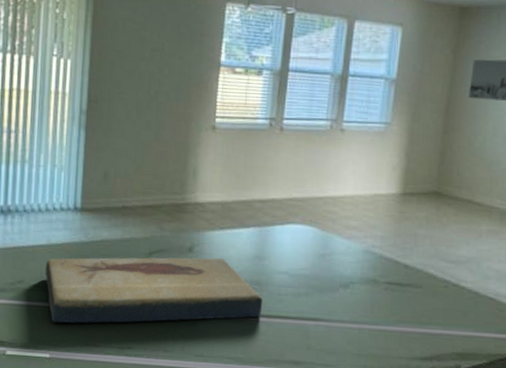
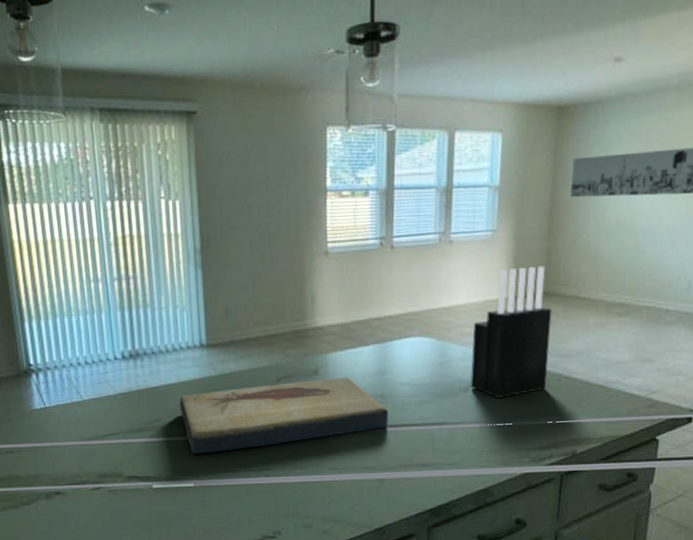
knife block: none [352,164,443,299] -> present [471,266,552,398]

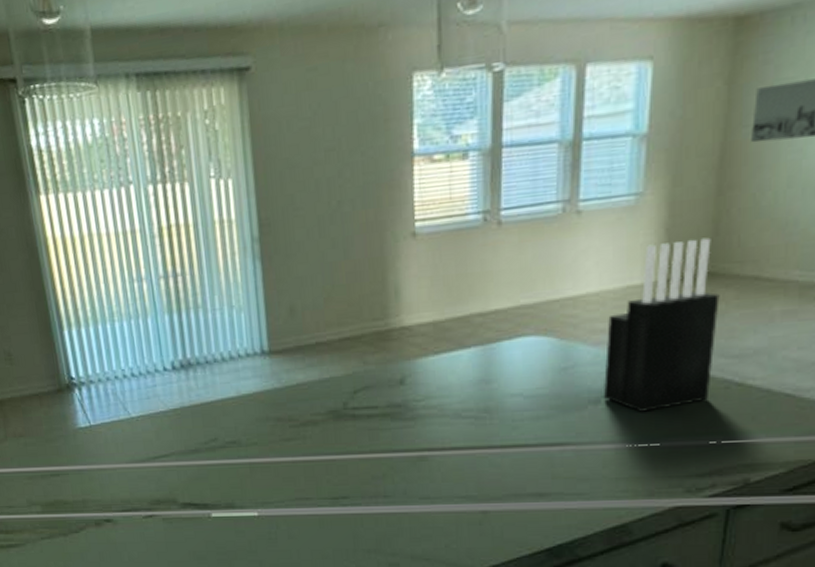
fish fossil: present [179,377,389,455] -> none [239,387,495,480]

